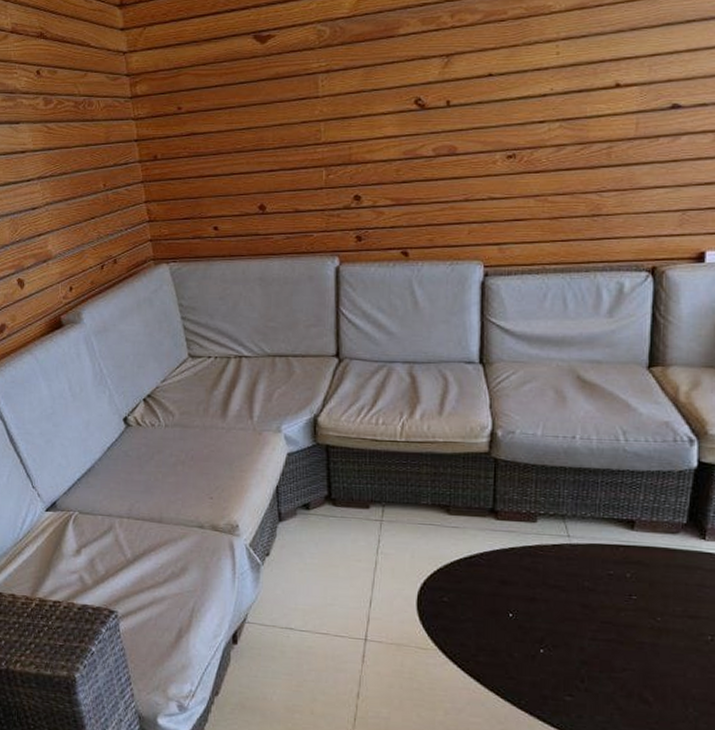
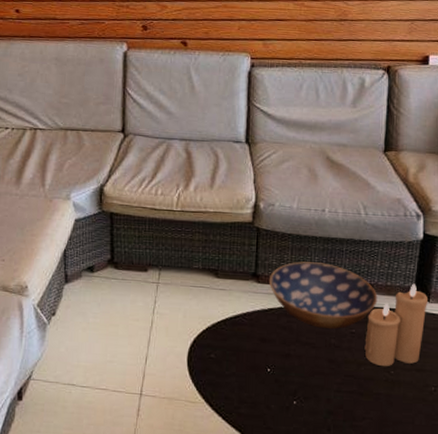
bowl: none [509,495,641,571] -> present [268,261,378,329]
candle: none [625,519,704,613] -> present [364,283,429,367]

